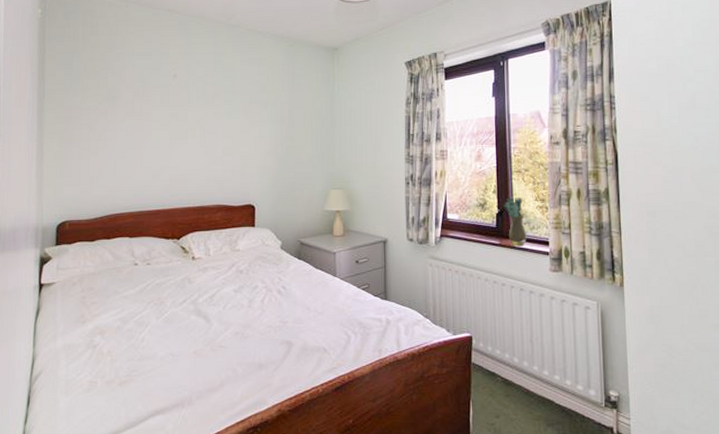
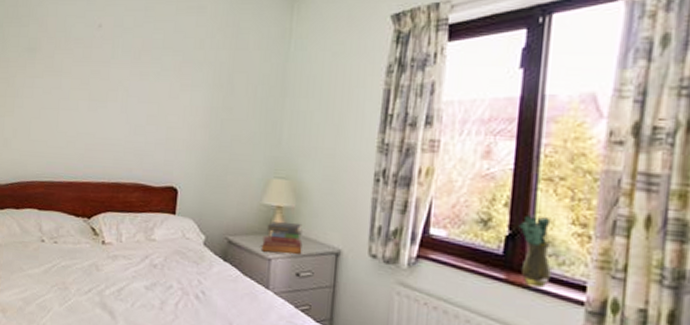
books: none [328,222,359,247] -> present [262,221,303,254]

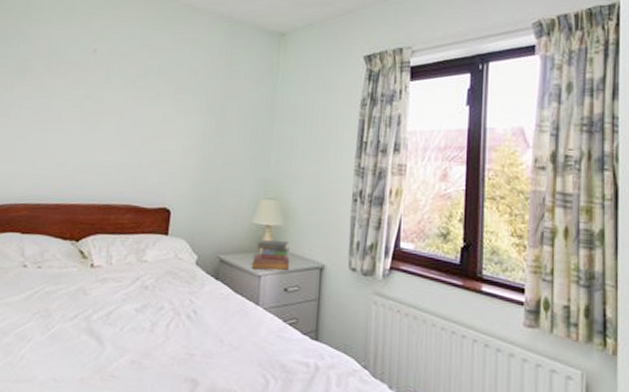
vase: present [518,213,551,289] -> none [471,227,497,293]

